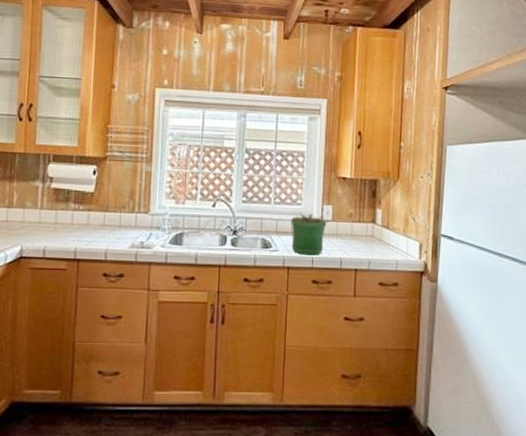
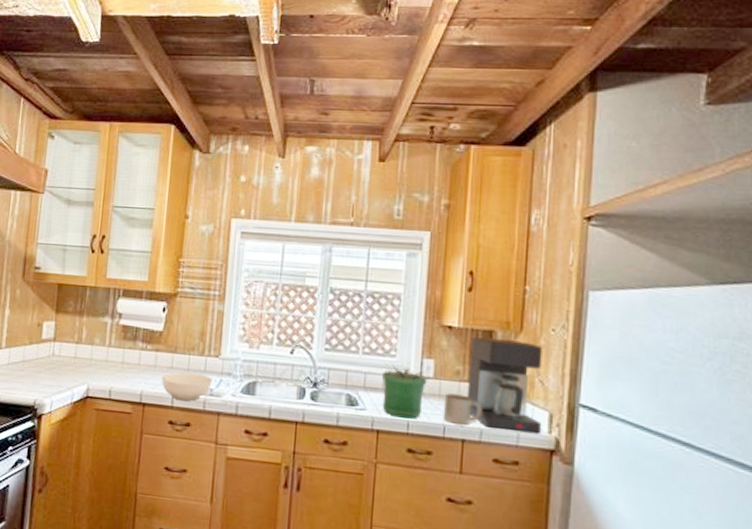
bowl: none [94,229,143,255] -> present [161,372,212,401]
mug: none [340,232,370,258] -> present [442,393,482,427]
coffee maker: none [358,186,414,260] -> present [466,337,543,434]

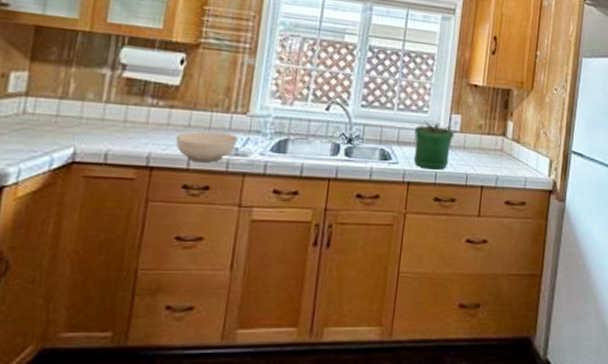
mug: present [442,393,482,427] -> none [466,145,499,174]
coffee maker: present [466,337,543,434] -> none [486,95,547,178]

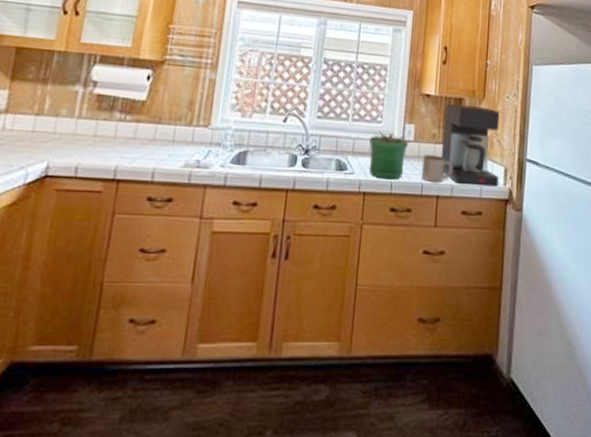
bowl: present [175,131,238,163] -> none [140,144,200,175]
mug: none [466,145,499,174] -> present [421,154,453,184]
coffee maker: none [486,95,547,178] -> present [441,104,500,187]

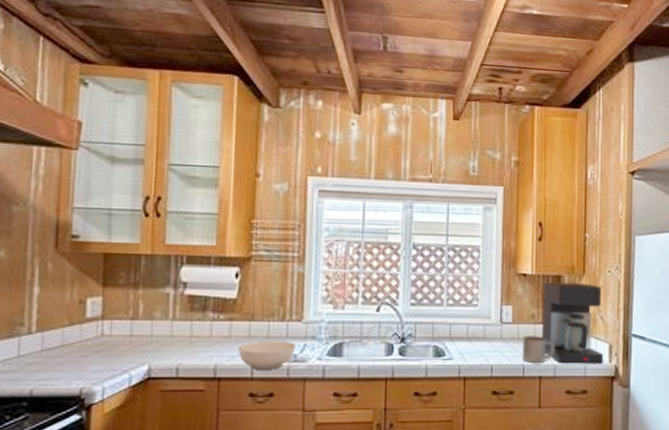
bowl: none [140,144,200,175] -> present [237,340,296,371]
planter: present [369,130,410,180] -> none [466,314,508,363]

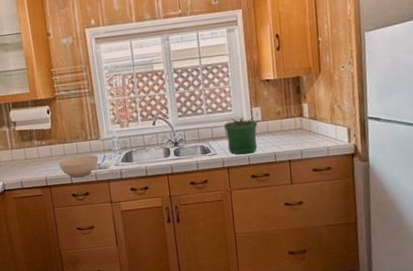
planter: none [466,314,508,363] -> present [224,117,259,155]
mug: present [522,336,555,364] -> none [271,128,300,151]
coffee maker: present [541,282,603,364] -> none [285,80,343,148]

